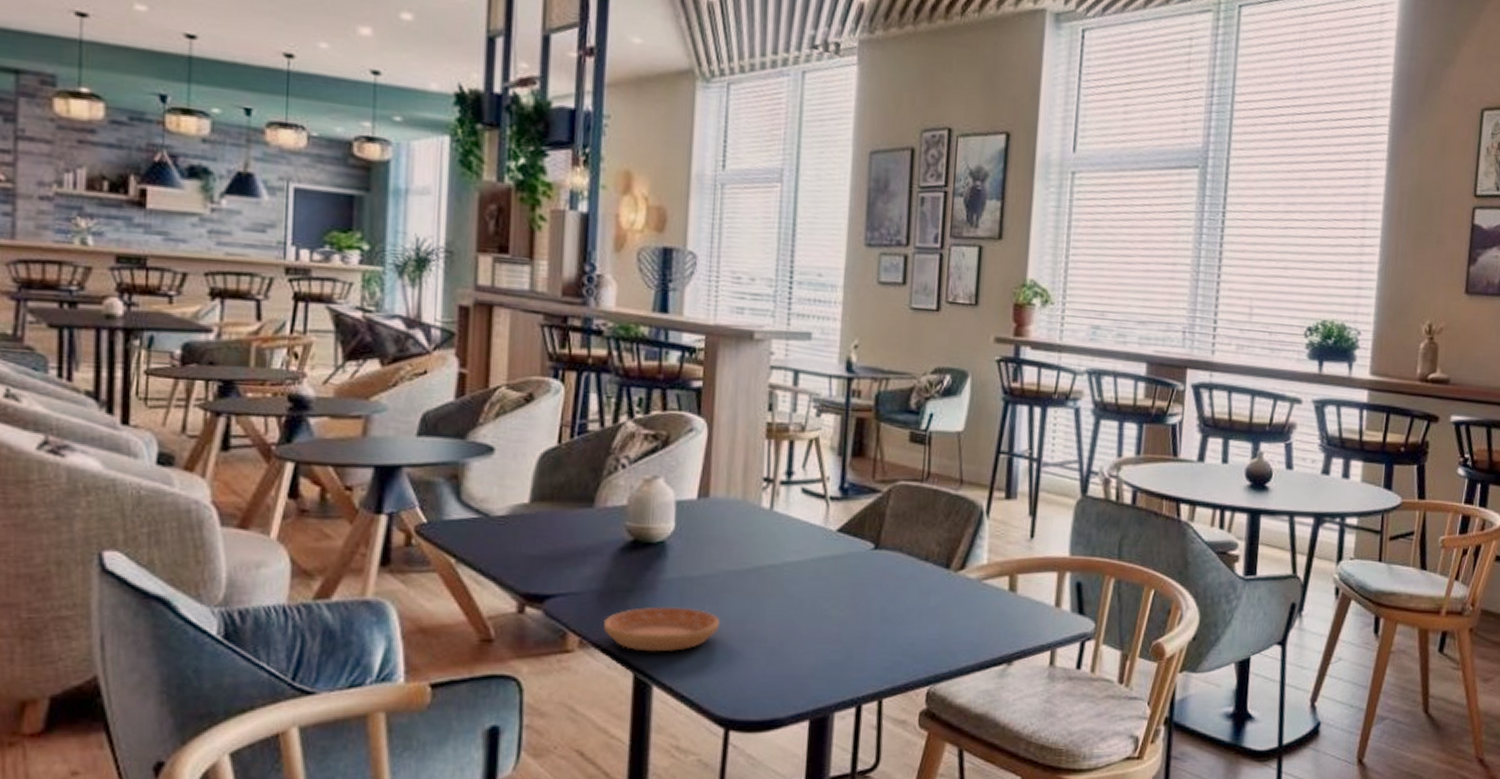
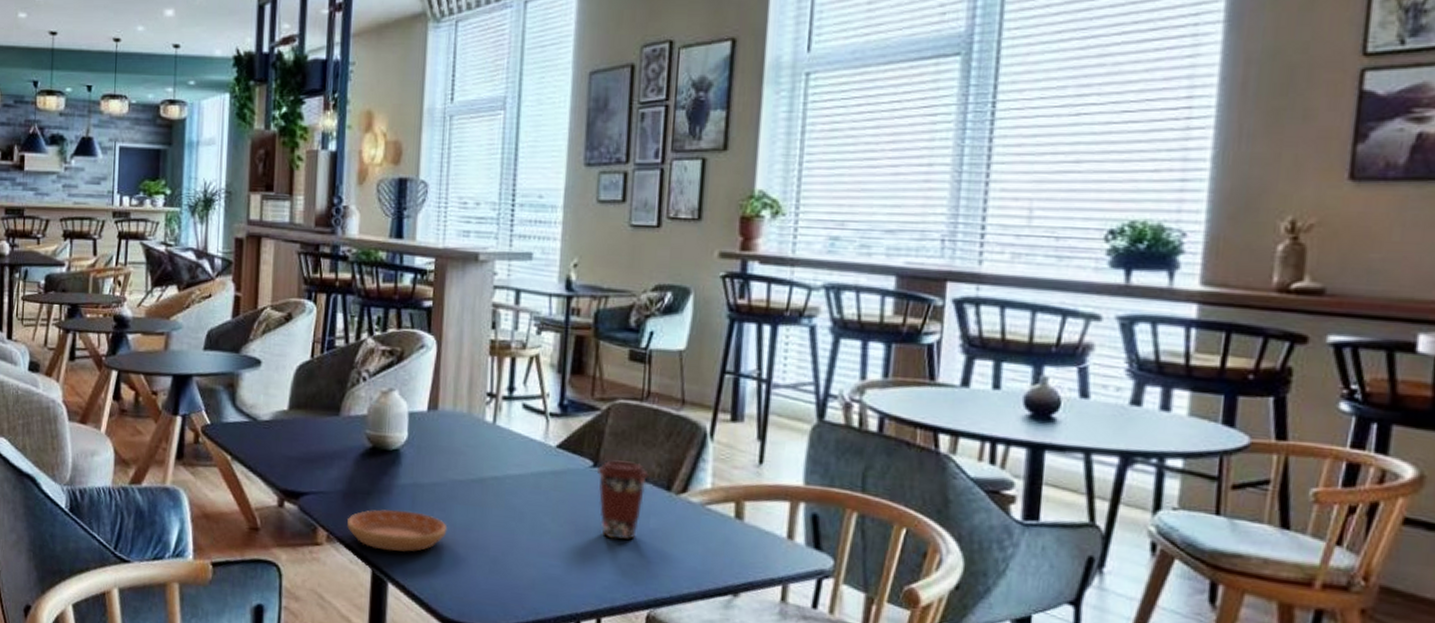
coffee cup: none [879,541,929,620] -> present [597,460,649,540]

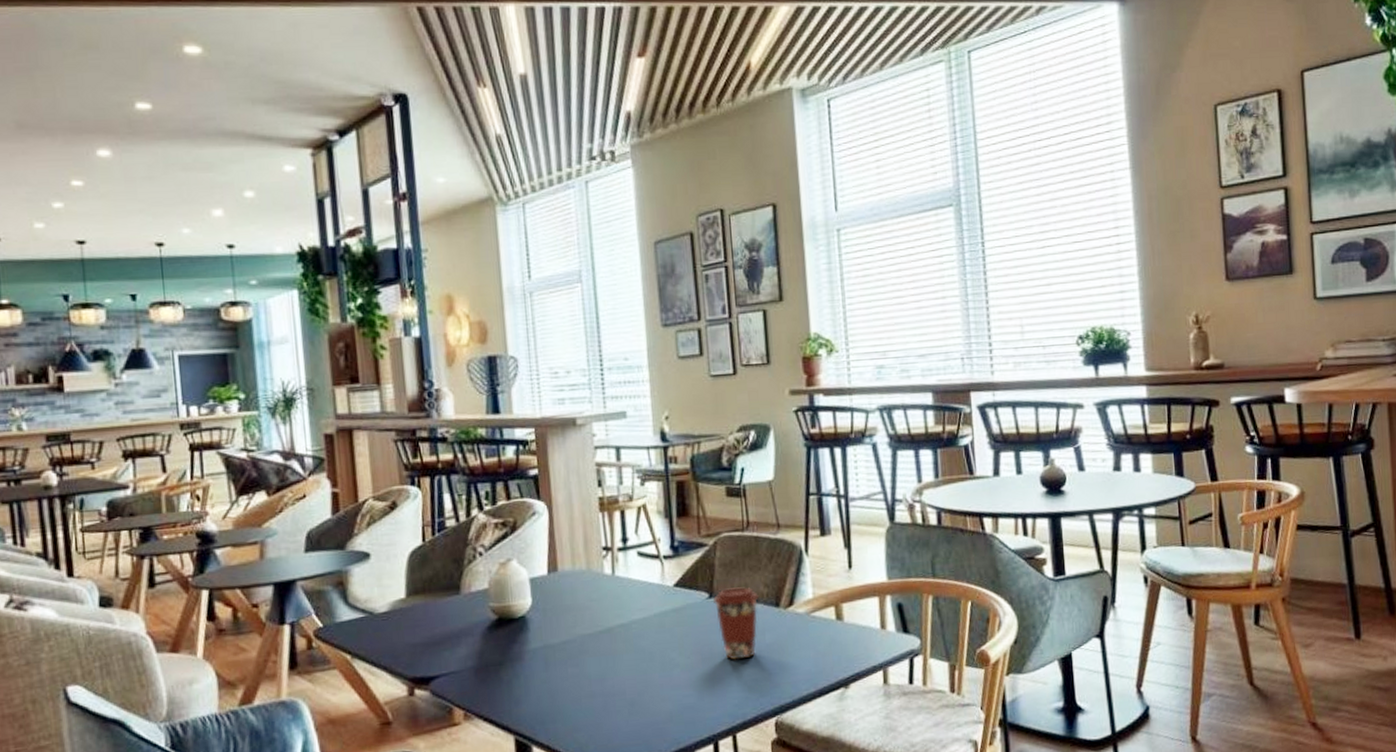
saucer: present [347,509,448,552] -> none [483,672,583,716]

